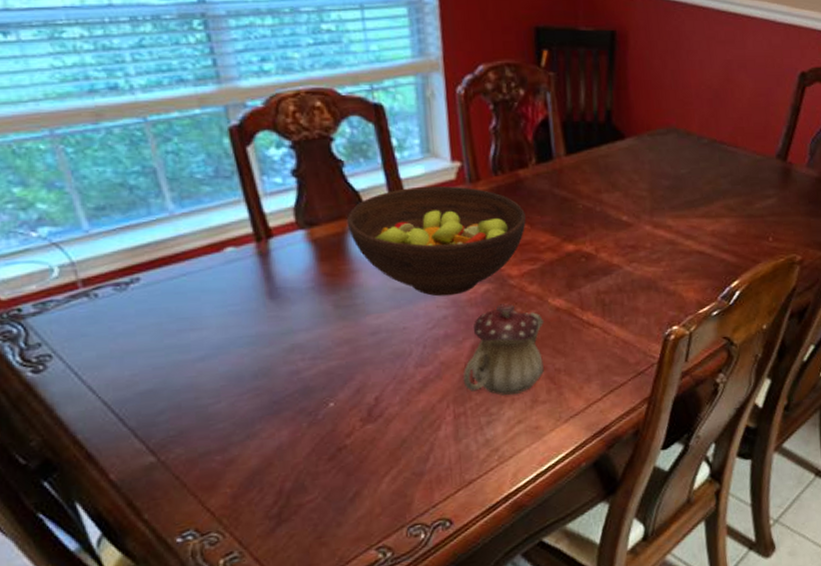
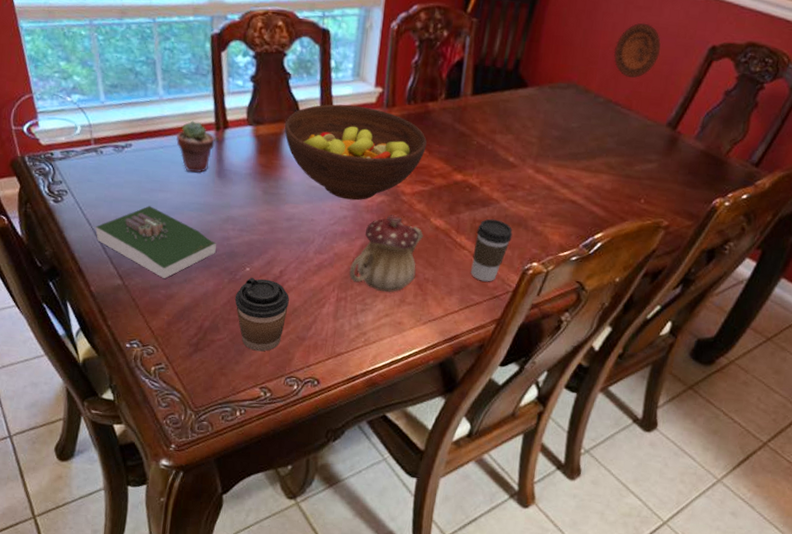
book: none [104,351,284,441] -> present [95,206,216,279]
potted succulent: none [203,234,258,300] -> present [176,120,215,173]
coffee cup: none [320,411,394,504] -> present [234,277,289,352]
coffee cup: none [603,286,644,359] -> present [471,218,513,282]
decorative plate: none [706,57,754,115] -> present [613,22,662,79]

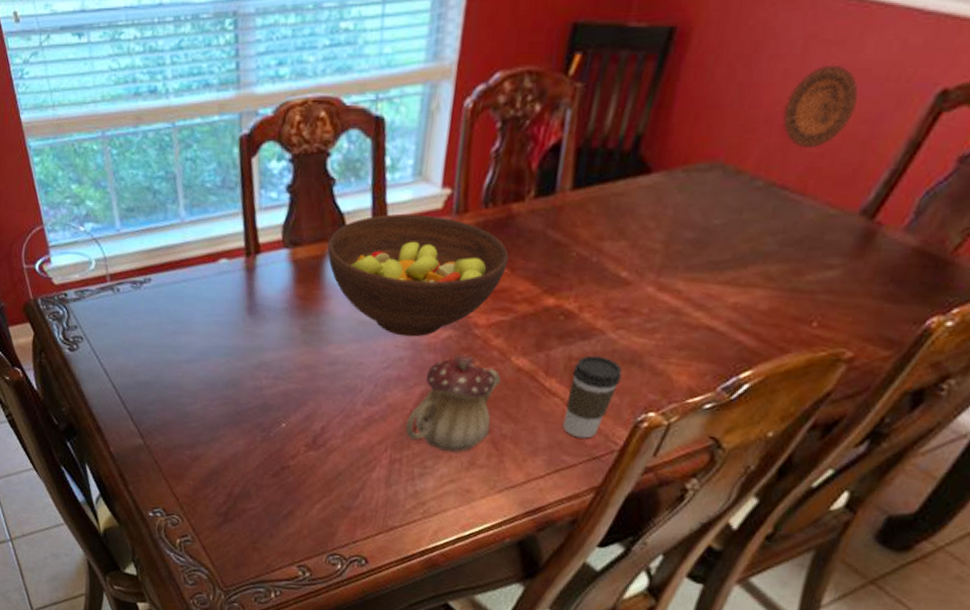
book: present [95,206,216,279] -> none [114,351,247,437]
potted succulent: present [176,120,215,173] -> none [201,246,245,310]
coffee cup: present [234,277,289,352] -> none [268,435,333,524]

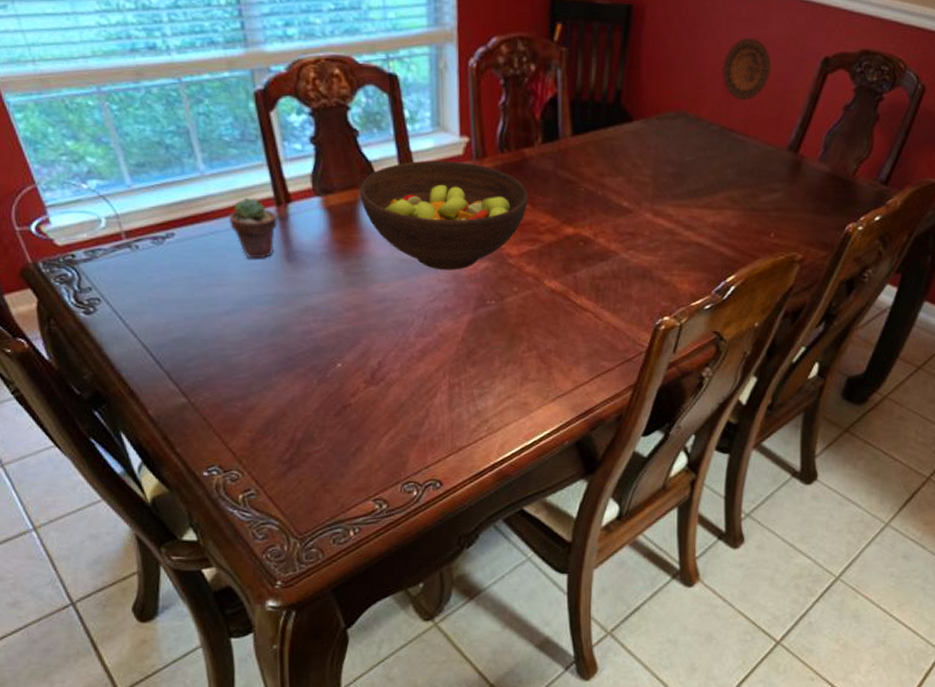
potted succulent: none [201,246,245,310] -> present [229,197,278,259]
teapot: present [405,354,502,452] -> none [459,282,539,370]
coffee cup: present [562,355,623,438] -> none [597,273,637,345]

